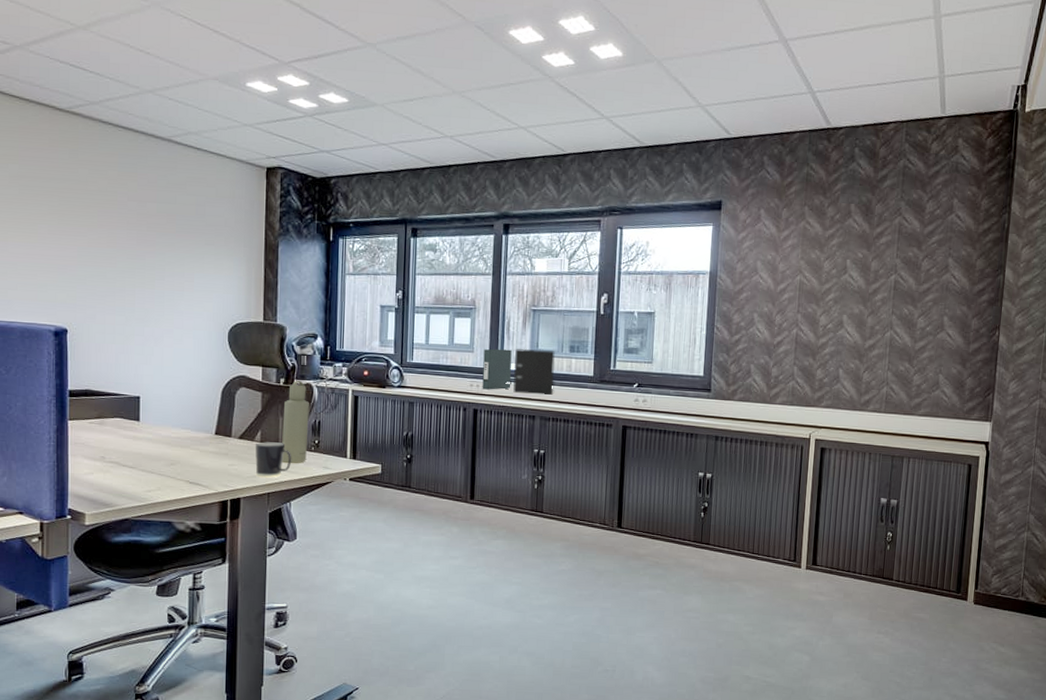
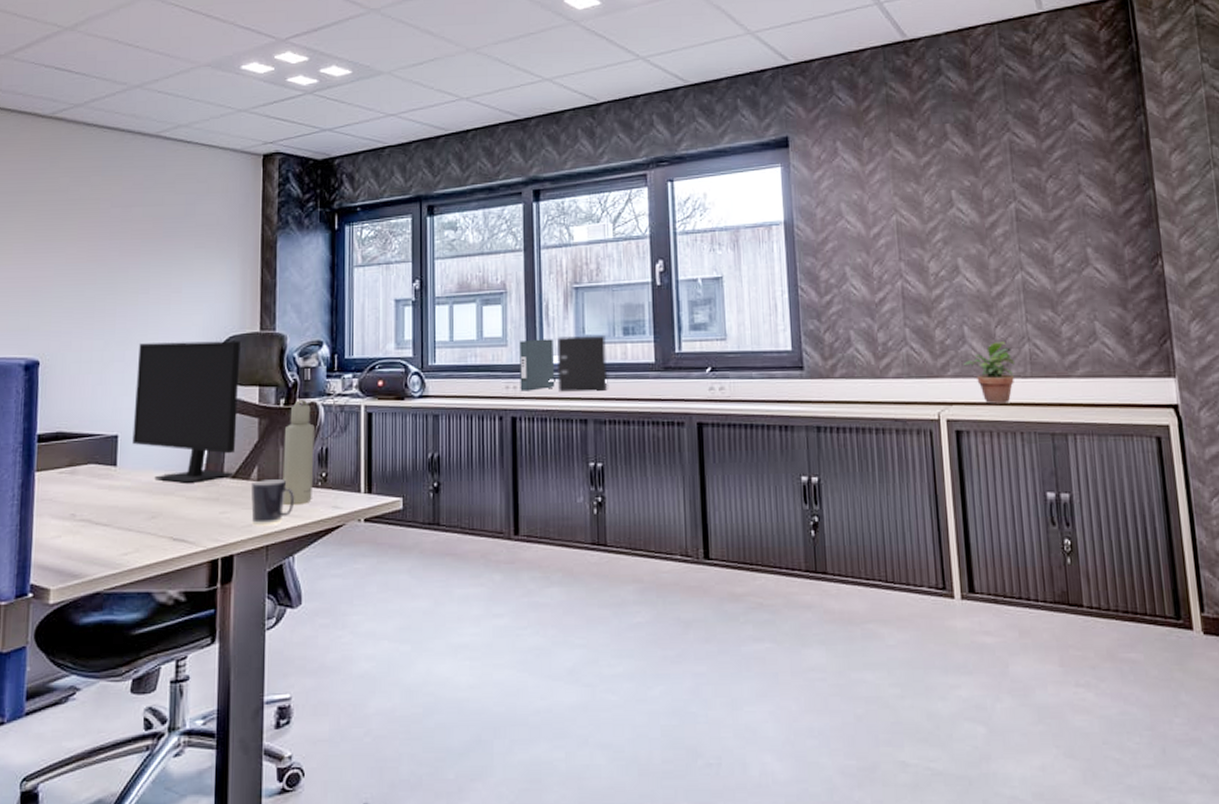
monitor: none [153,322,246,441] -> present [132,341,240,484]
potted plant: none [834,383,874,431] -> present [963,342,1016,404]

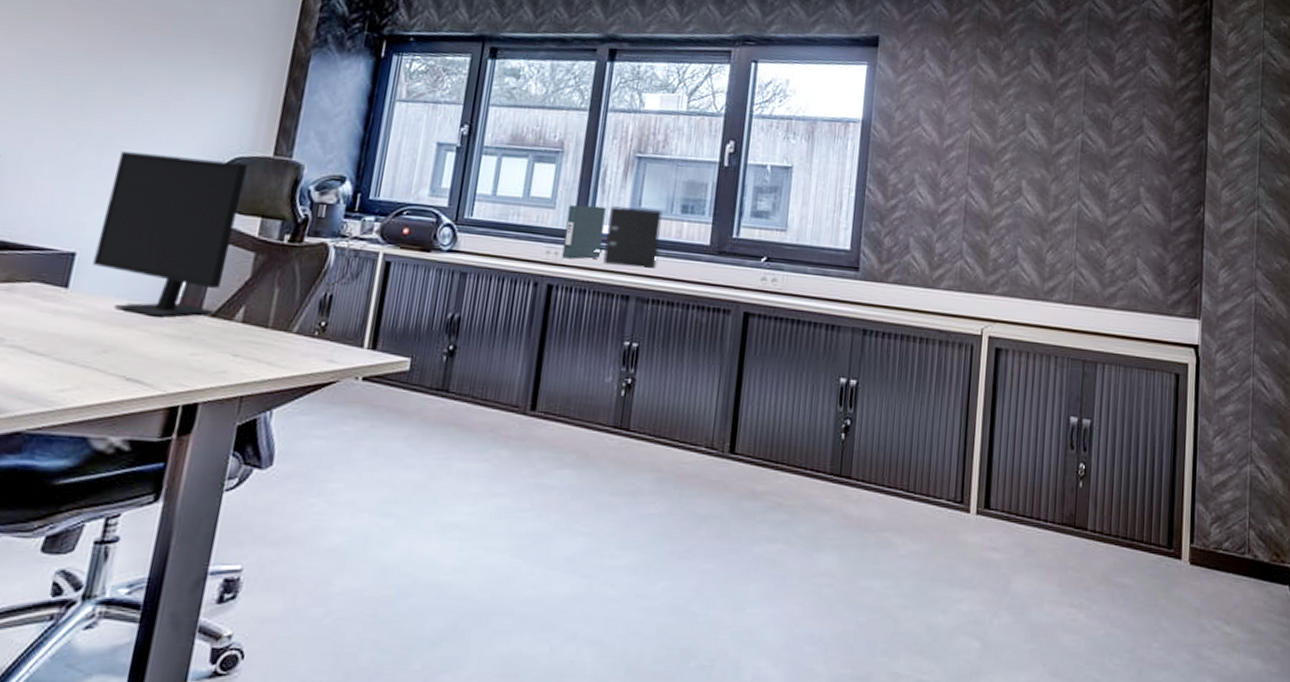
mug: present [250,479,295,526] -> none [227,322,285,374]
bottle: present [282,399,315,504] -> none [268,237,321,354]
potted plant: present [963,342,1016,404] -> none [1011,266,1060,327]

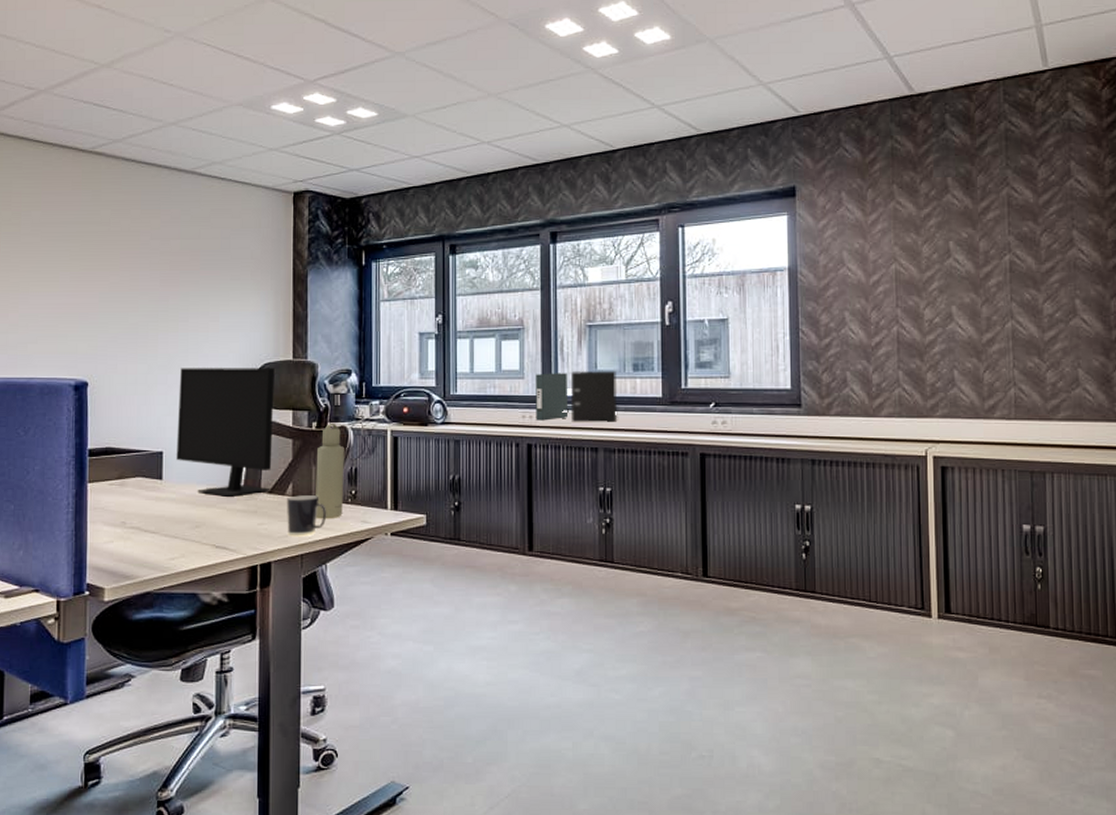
mug: none [227,322,285,374] -> present [286,495,327,537]
bottle: none [268,237,321,354] -> present [315,422,345,518]

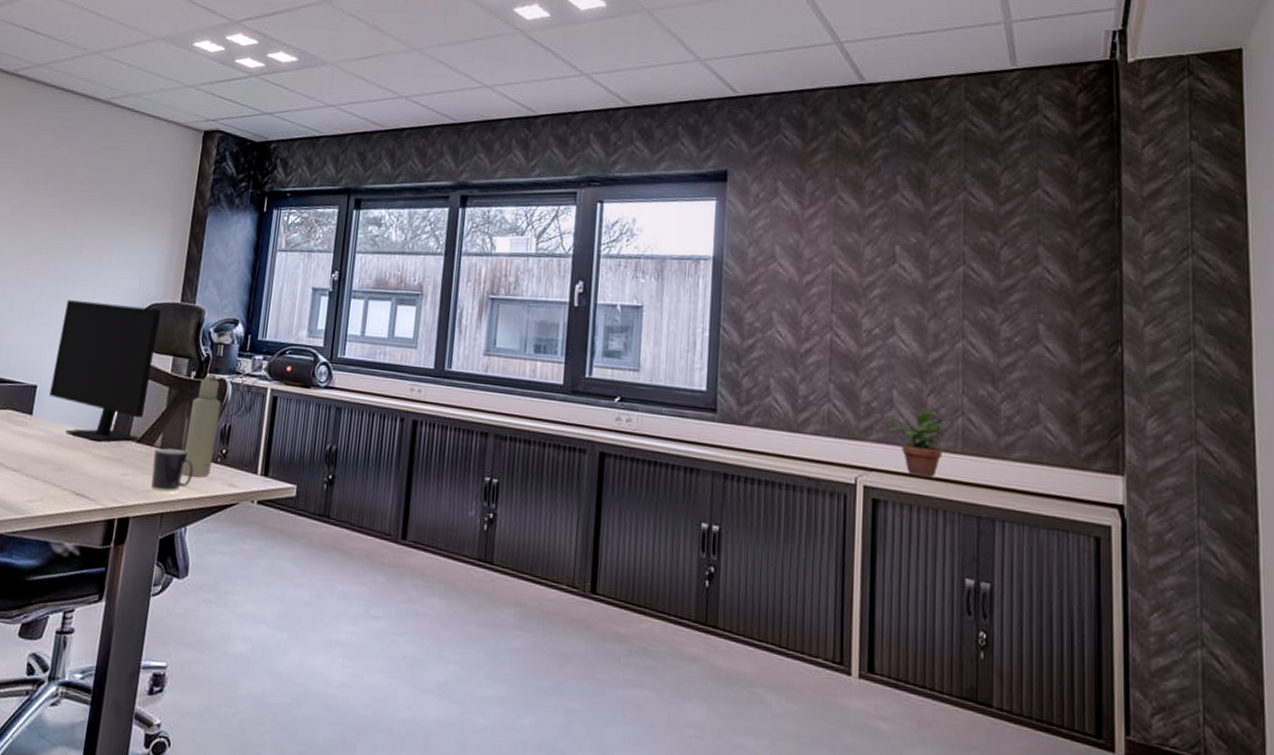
binder: present [536,373,567,421] -> none [424,345,463,397]
binder: present [570,370,618,422] -> none [462,346,516,407]
potted plant: none [951,386,1001,443] -> present [888,411,946,478]

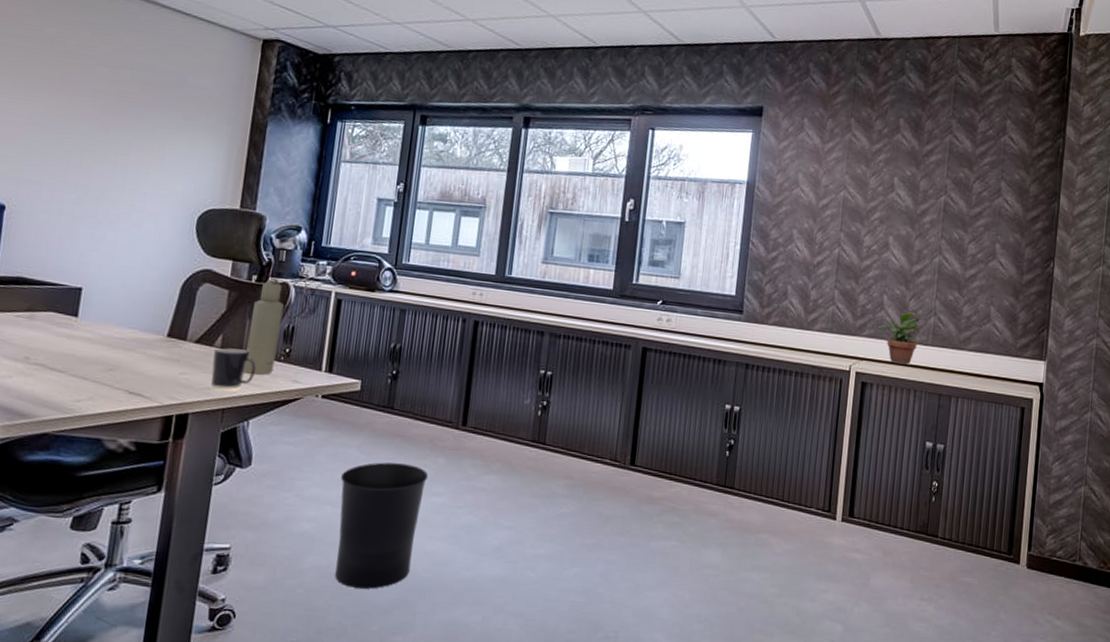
monitor: present [49,300,161,442] -> none [96,203,219,343]
waste bin: none [270,578,367,725] -> present [335,462,429,589]

